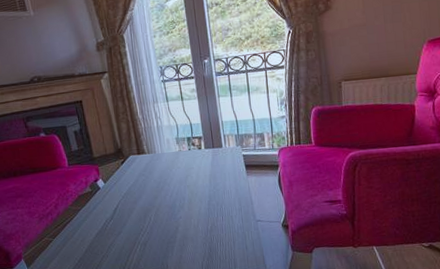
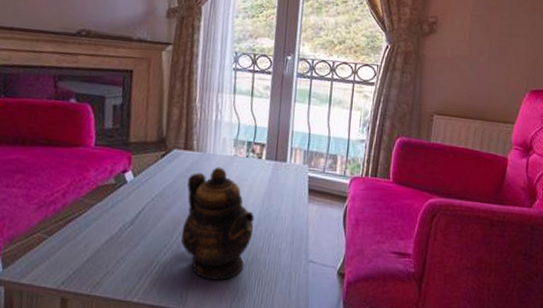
teapot: none [147,162,208,249] -> present [181,167,254,281]

